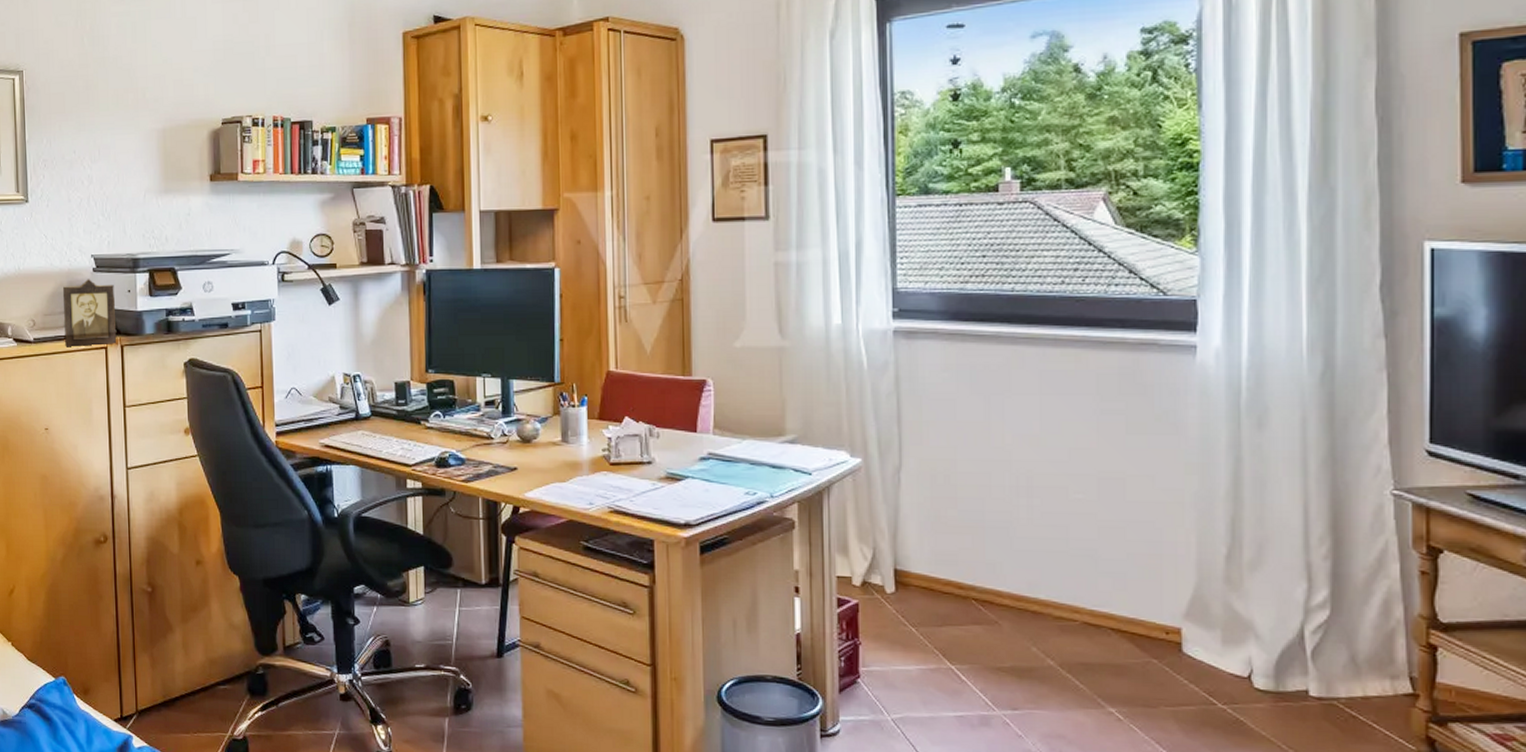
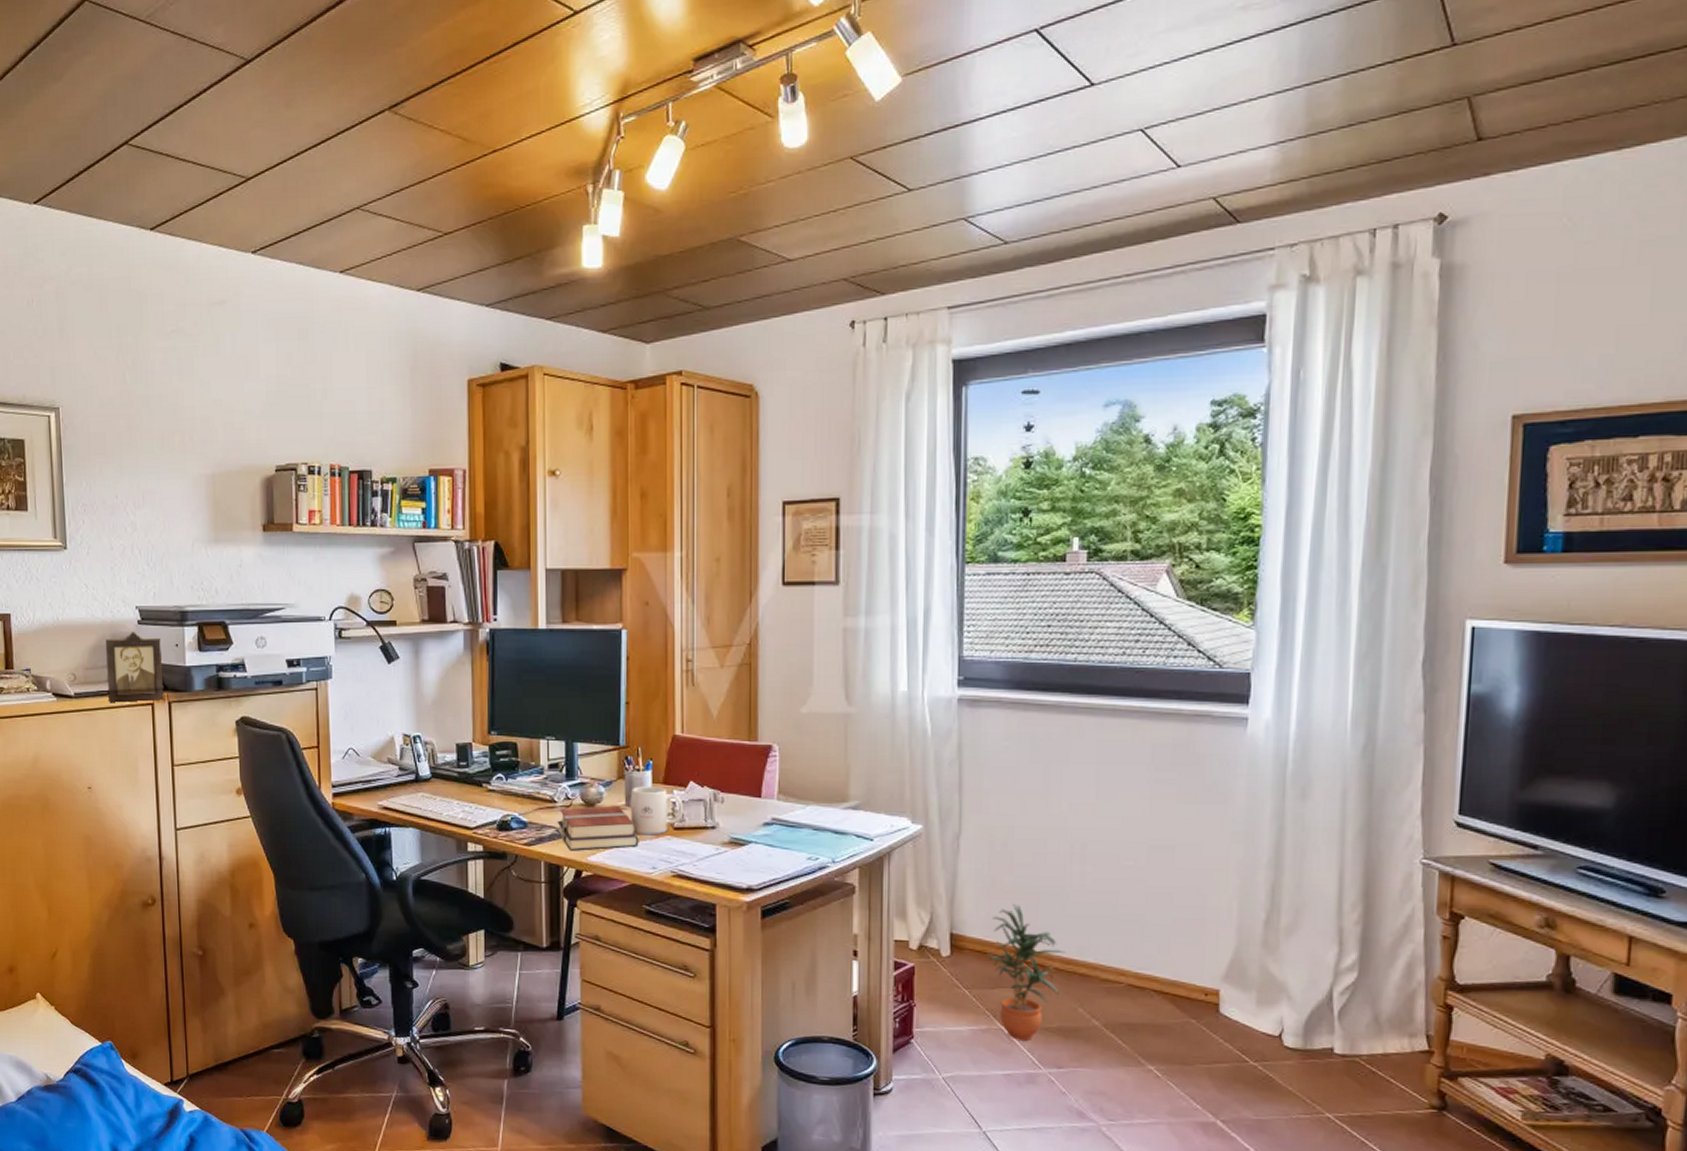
books: none [494,442,576,487] -> present [557,806,639,851]
mug: none [566,422,620,471] -> present [630,786,684,836]
potted plant: none [932,538,1015,681] -> present [985,903,1065,1041]

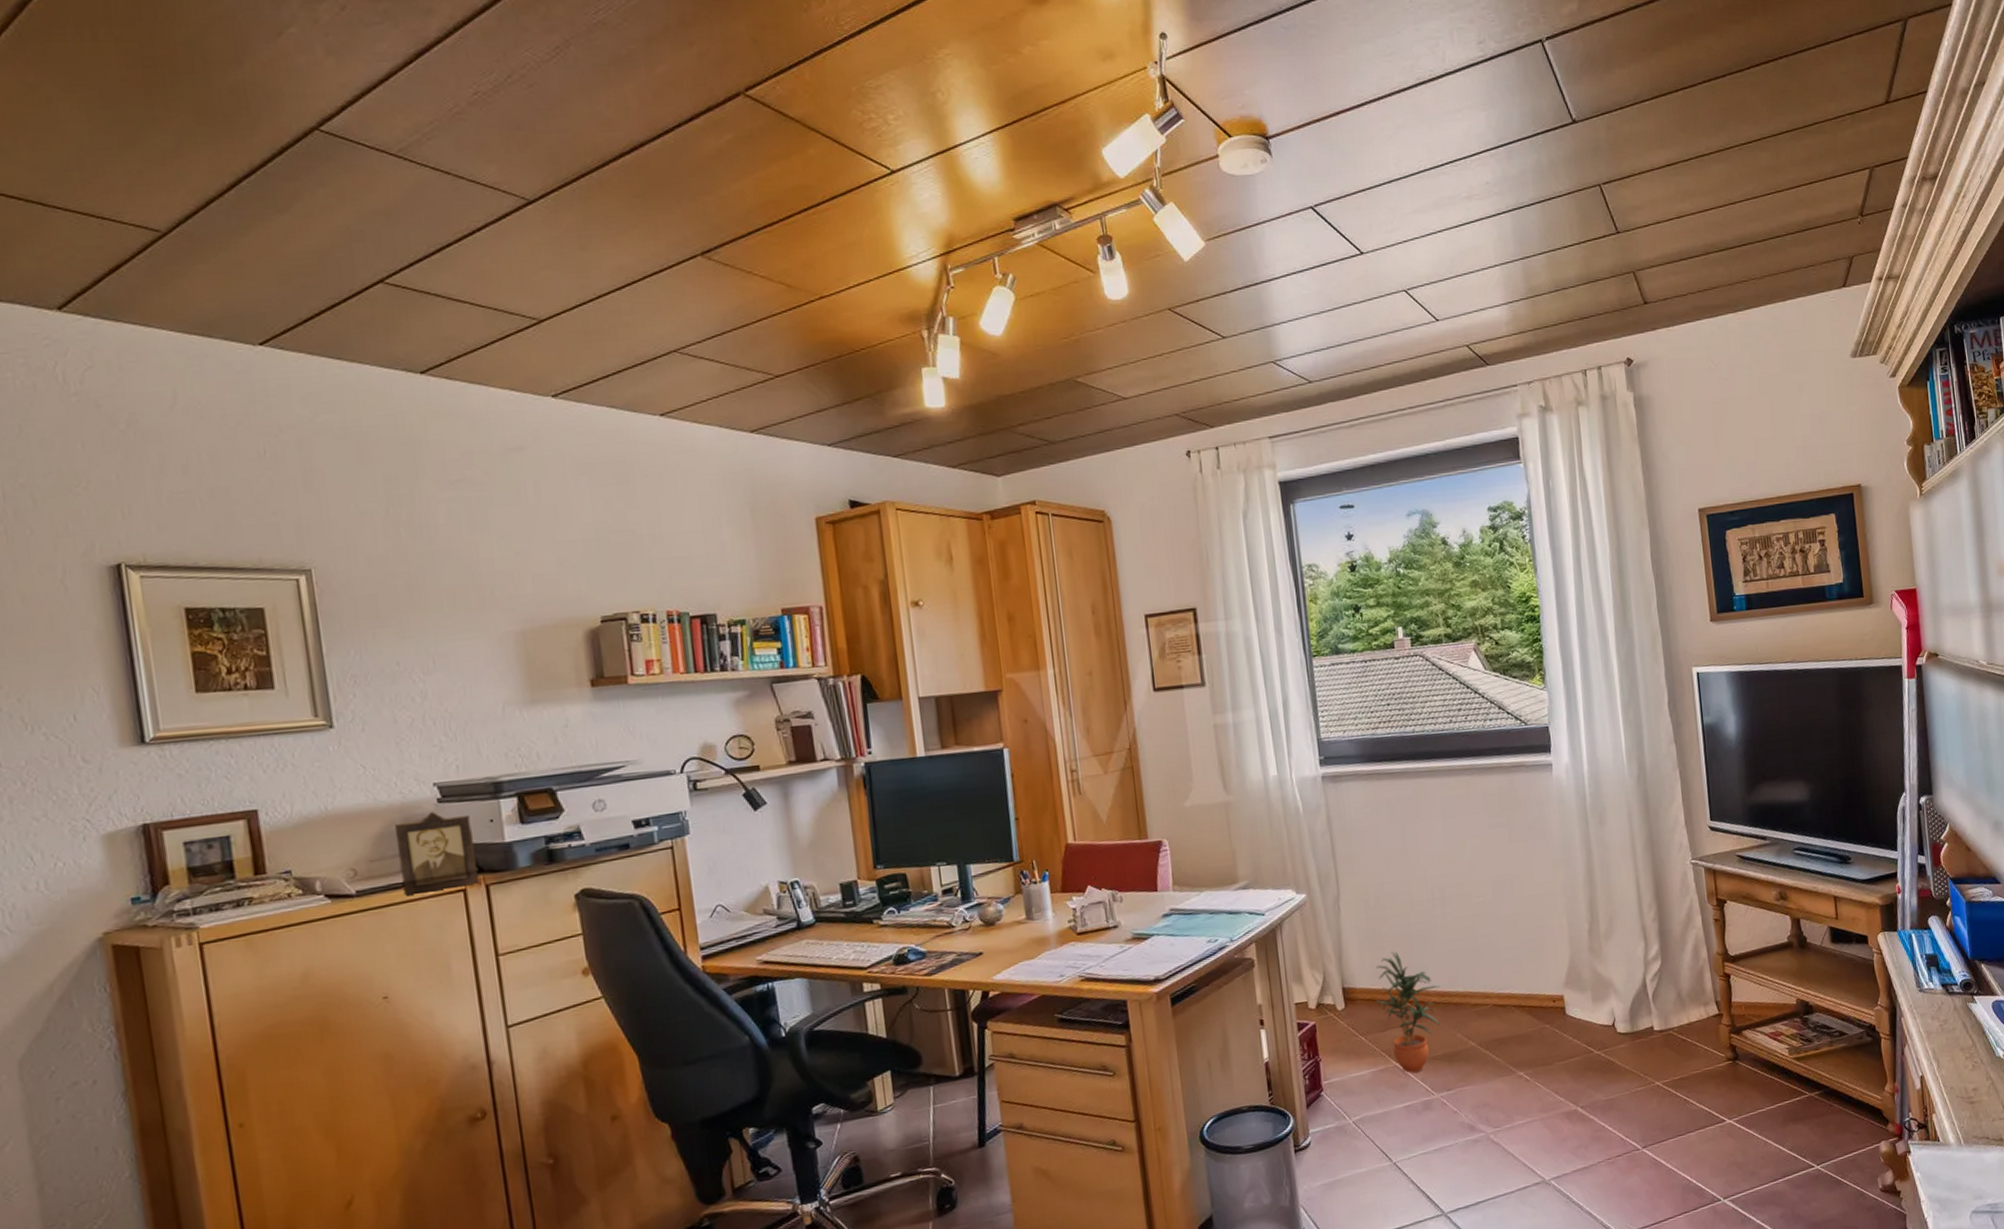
books: present [557,806,639,851] -> none [957,921,1044,974]
mug: present [630,786,684,836] -> none [1030,895,1085,946]

